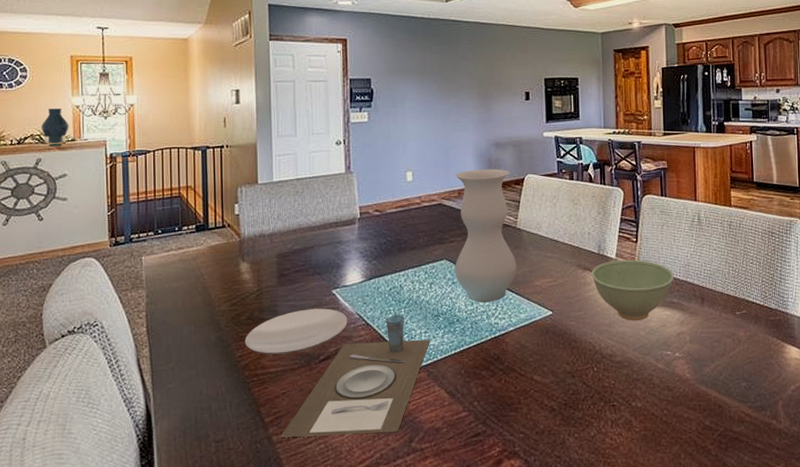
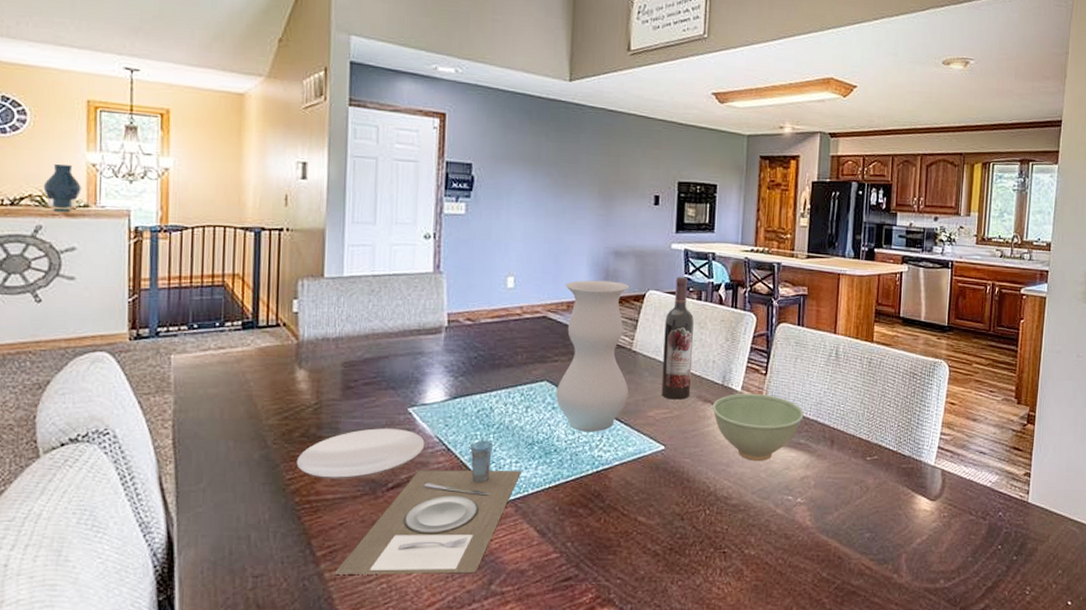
wine bottle: none [543,160,571,269] -> present [661,277,694,400]

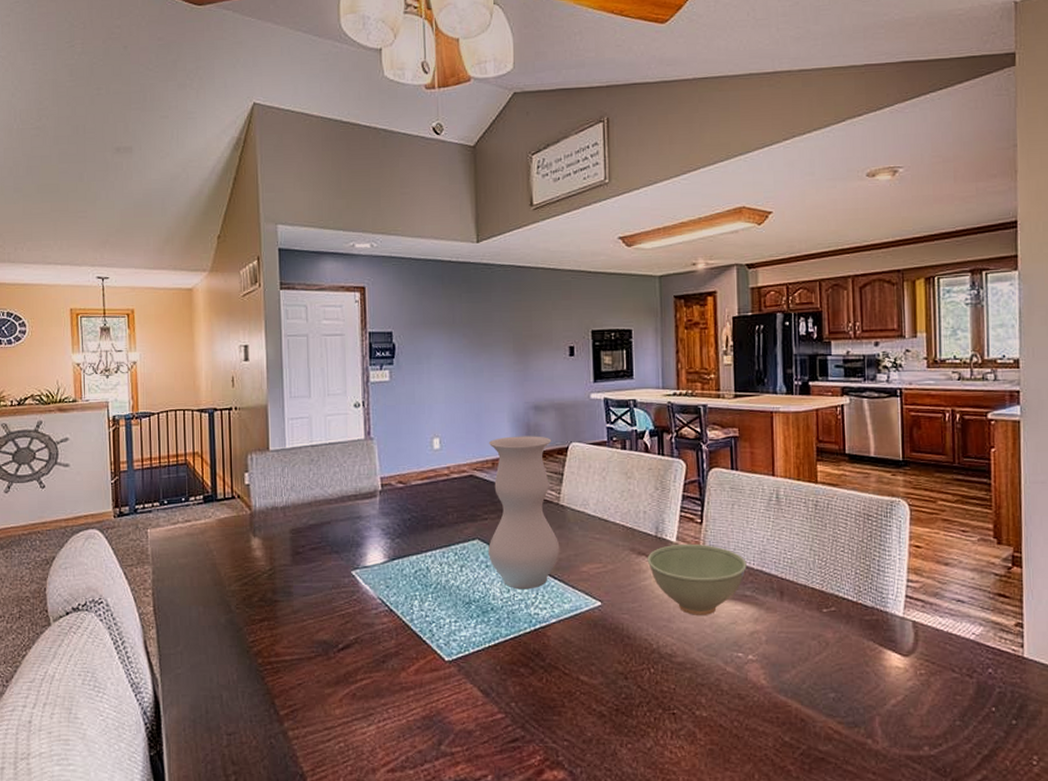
vase: present [43,164,81,212] -> none [41,367,70,408]
plate: present [296,428,425,479] -> none [257,591,369,641]
place setting: present [334,440,521,574] -> none [297,600,461,734]
wine bottle: present [661,277,694,400] -> none [591,426,624,553]

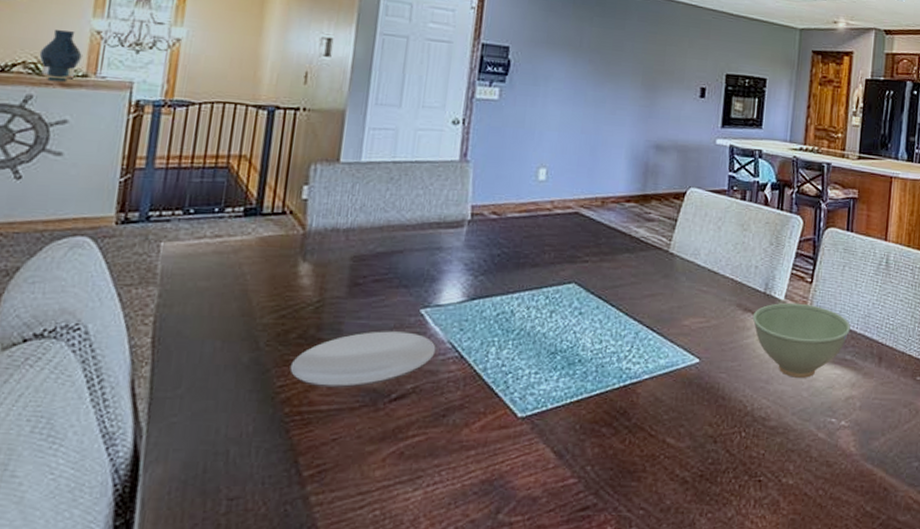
vase: none [41,367,70,408] -> present [39,30,82,82]
plate: none [257,591,369,641] -> present [290,331,436,388]
vase: present [488,436,560,590] -> none [584,174,670,342]

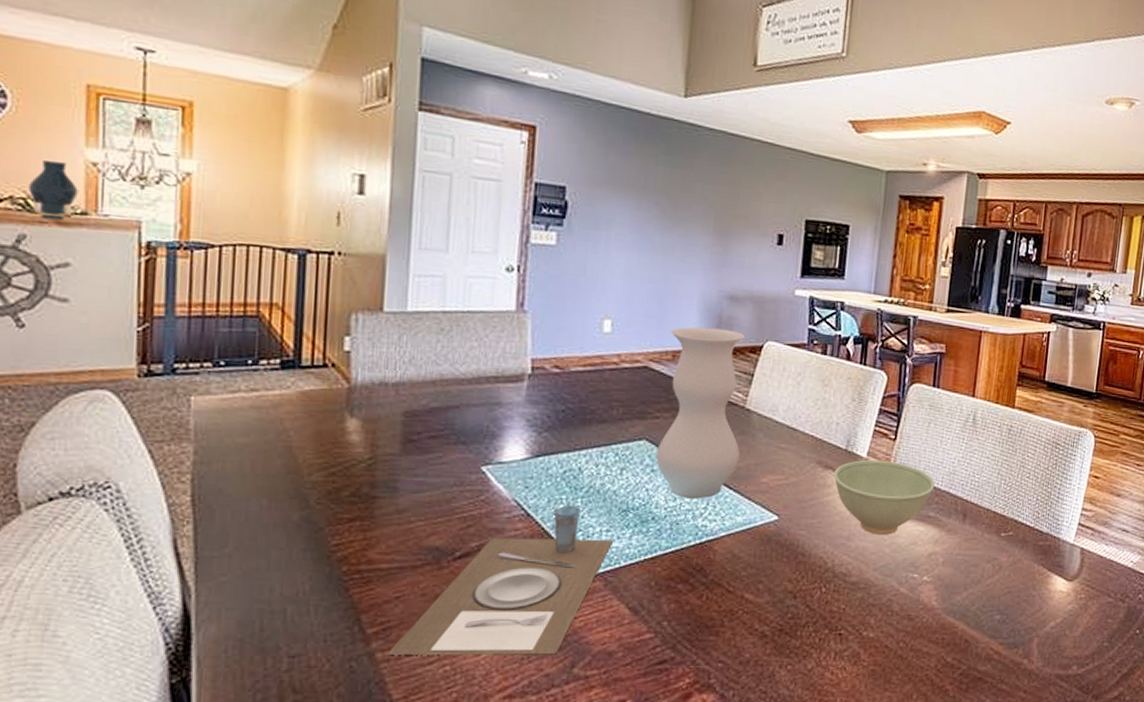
plate: present [290,331,436,388] -> none [344,488,501,547]
place setting: none [321,347,541,500] -> present [388,505,613,655]
vase: none [584,174,670,342] -> present [656,327,746,499]

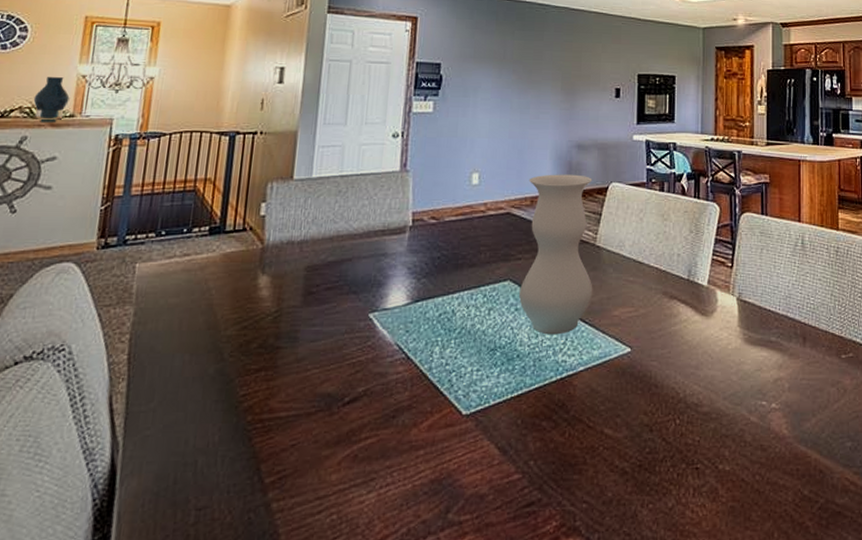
place setting: present [388,505,613,655] -> none [282,347,483,505]
bowl: present [833,459,935,535] -> none [678,287,773,362]

